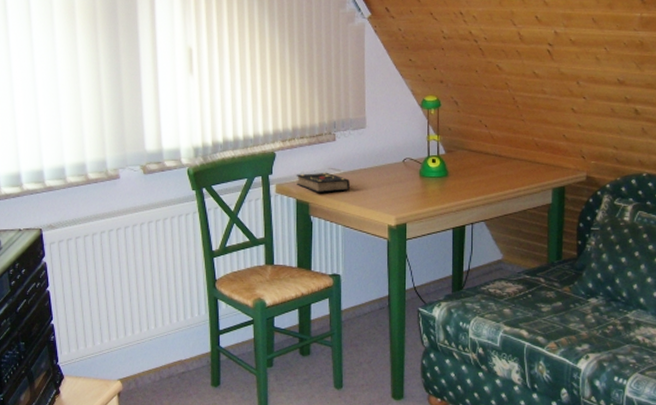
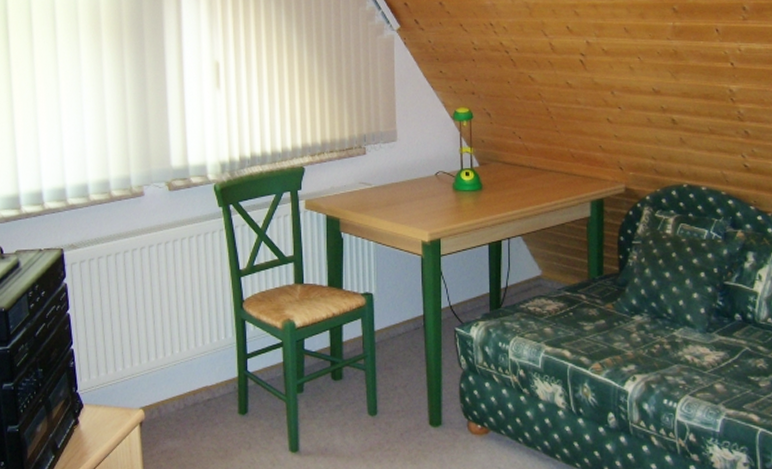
book: present [296,172,350,193] -> none [325,186,381,208]

